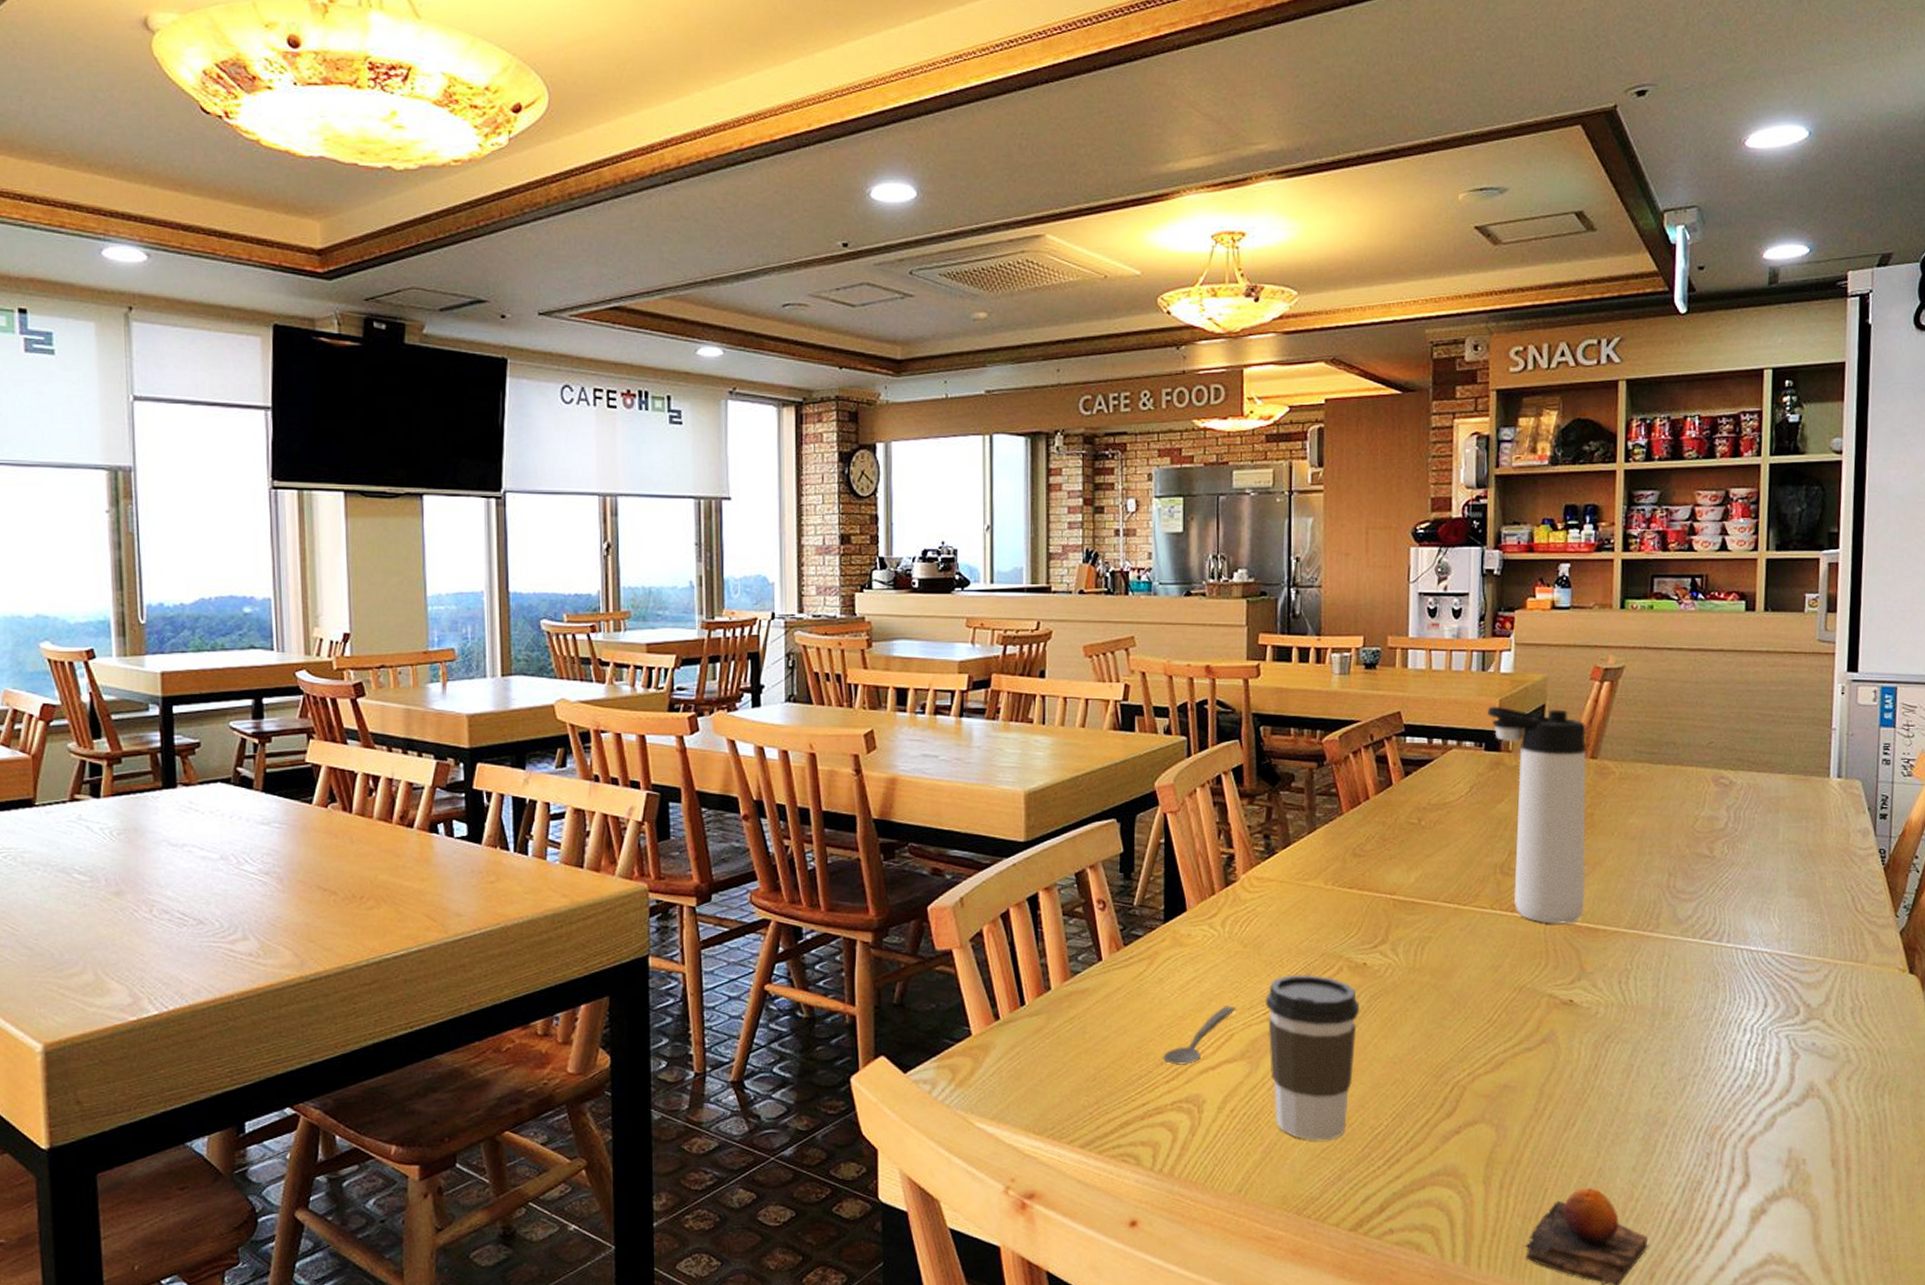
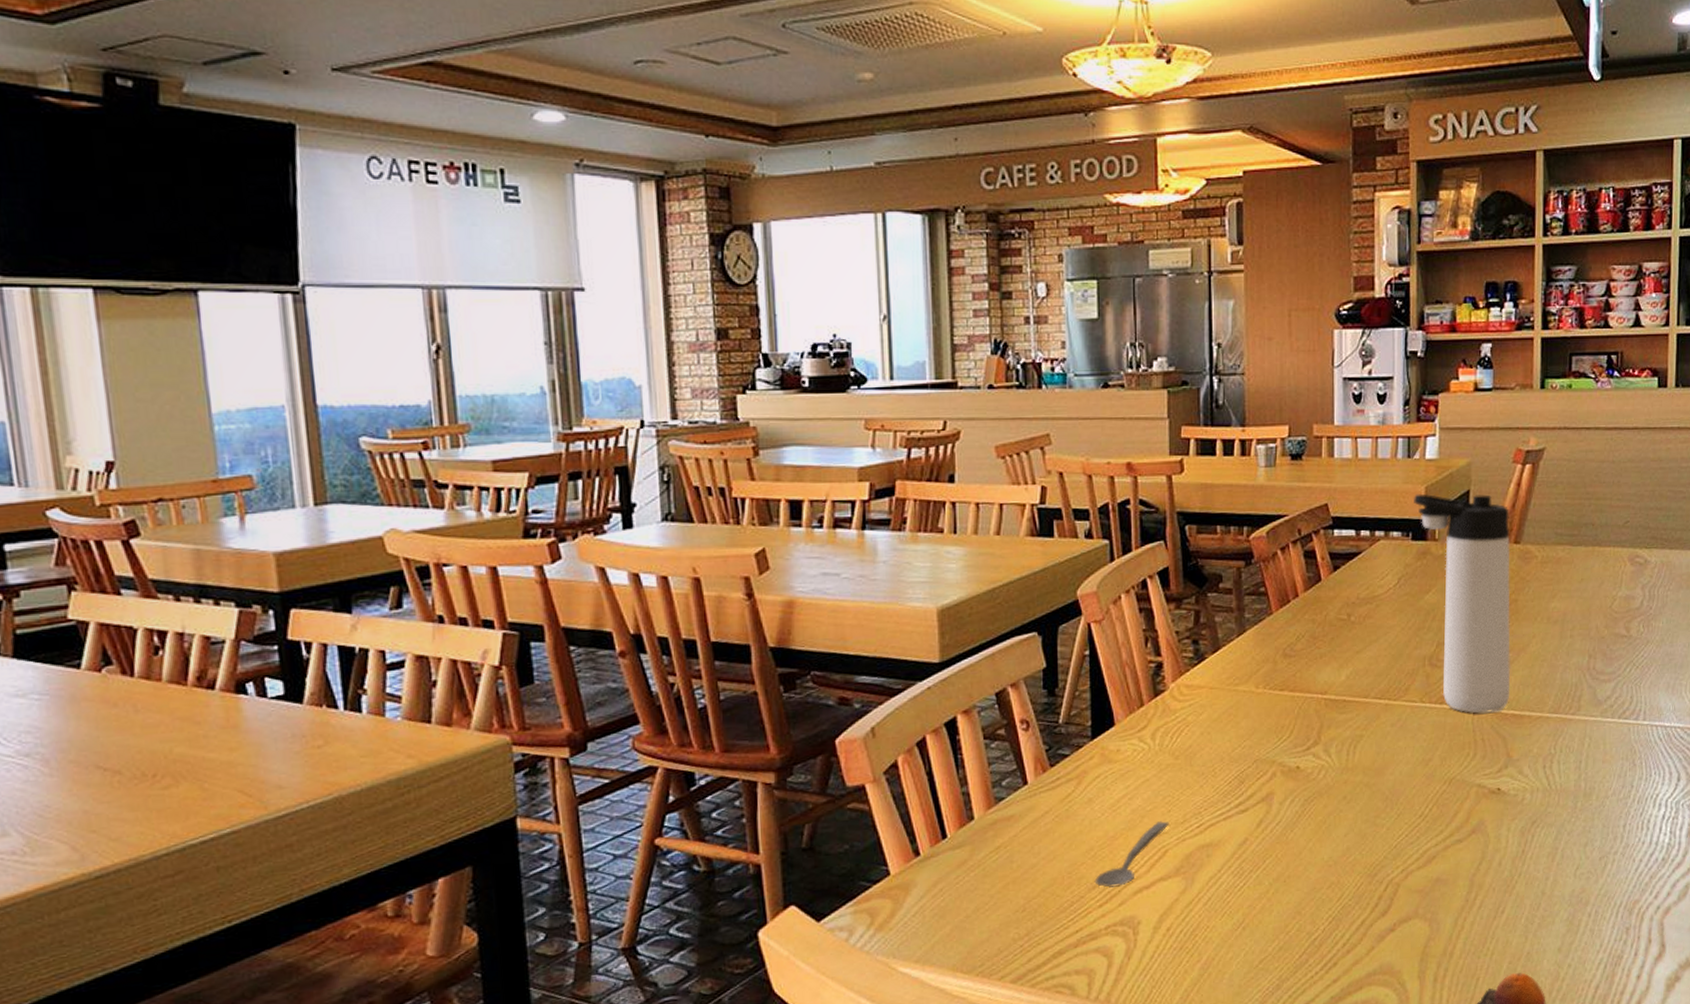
coffee cup: present [1266,974,1360,1141] -> none [1199,781,1294,953]

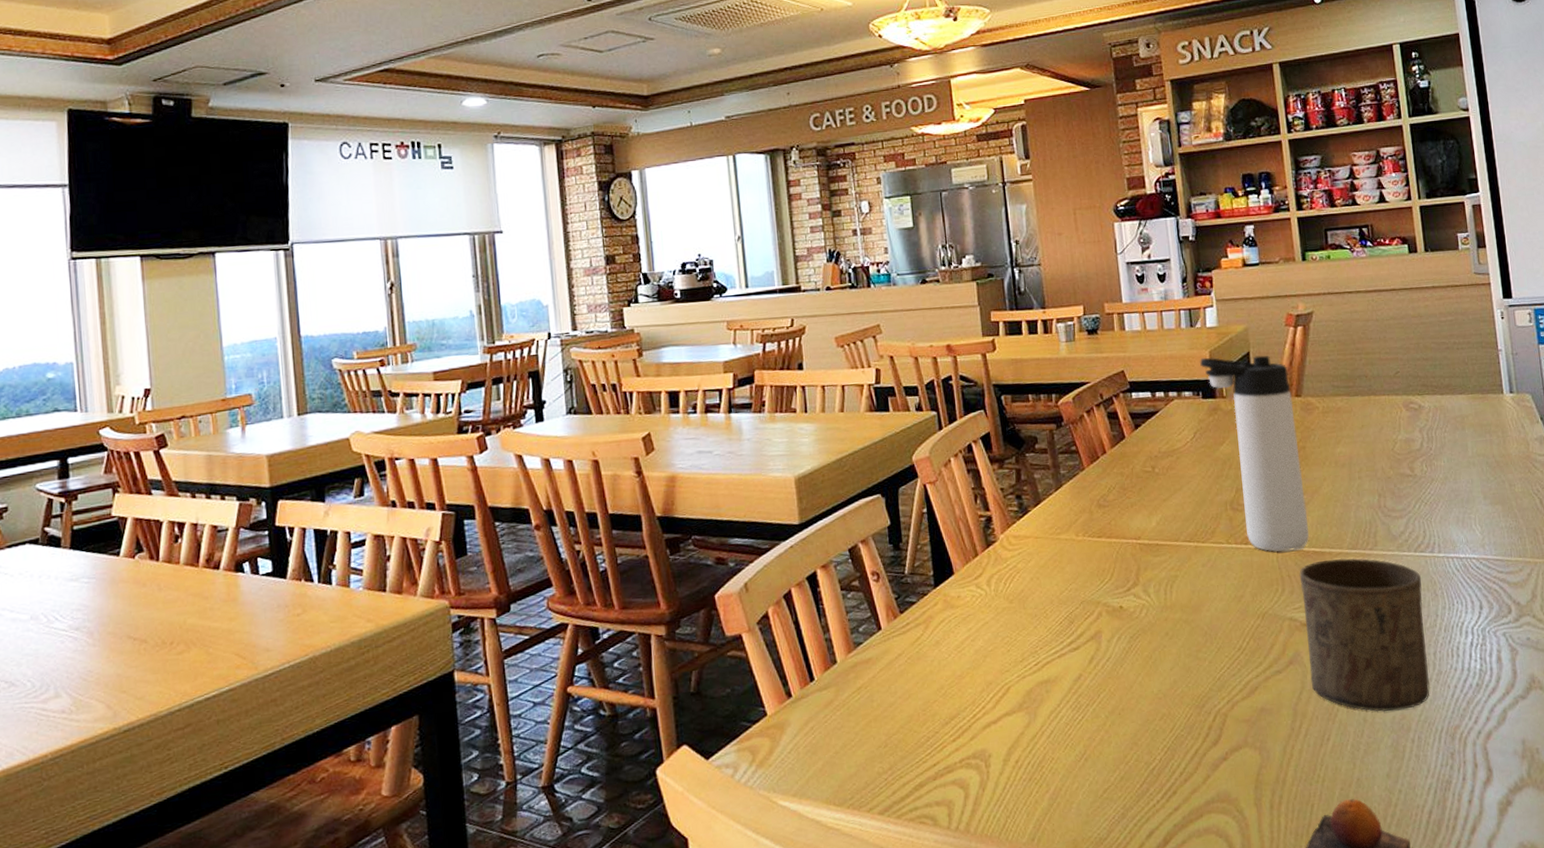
spoon: present [1094,821,1169,888] -> none [946,660,1010,723]
cup: none [1492,722,1622,885] -> present [1299,557,1430,712]

